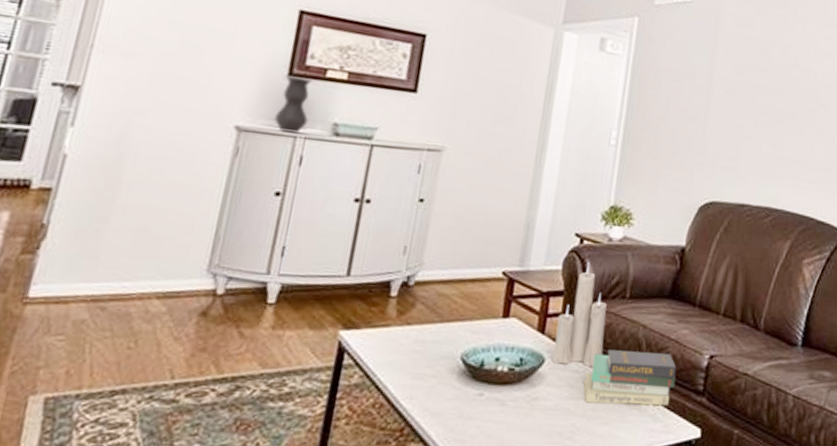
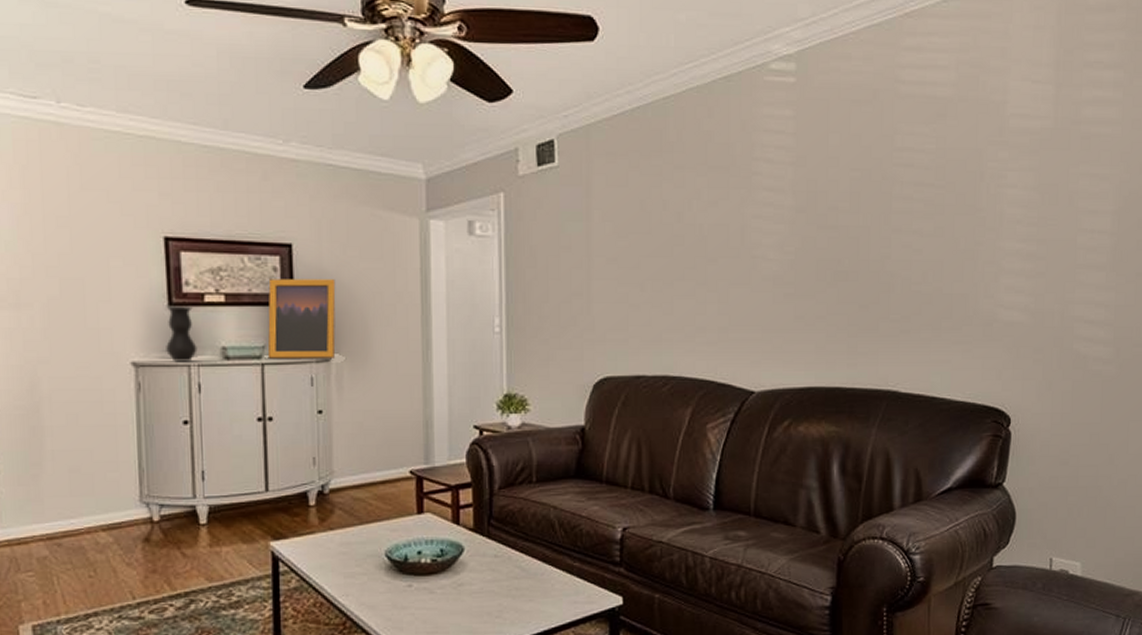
picture frame: none [378,64,463,149] -> present [267,279,336,359]
candle: present [551,263,607,367] -> none [470,453,518,551]
books: present [583,350,677,407] -> none [503,530,592,584]

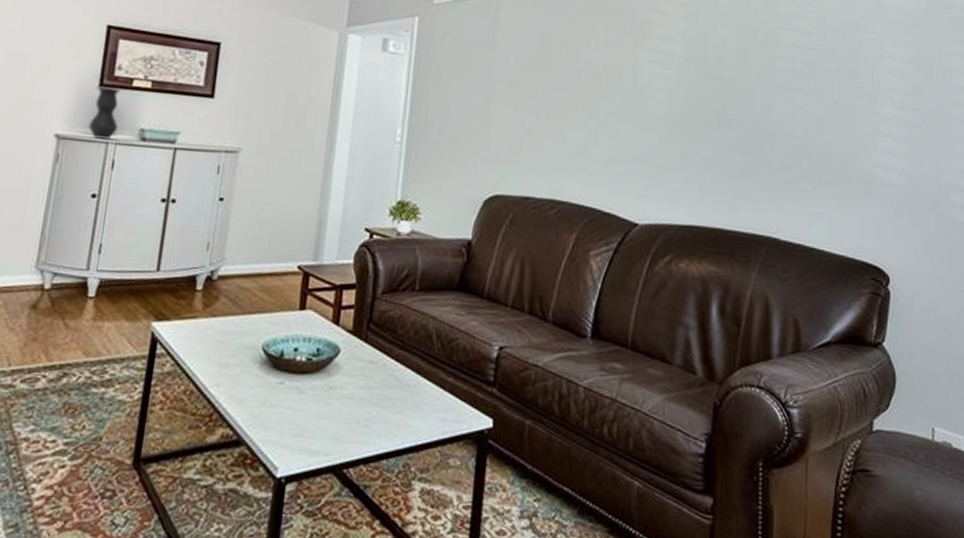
picture frame: present [267,279,336,359] -> none [181,72,255,150]

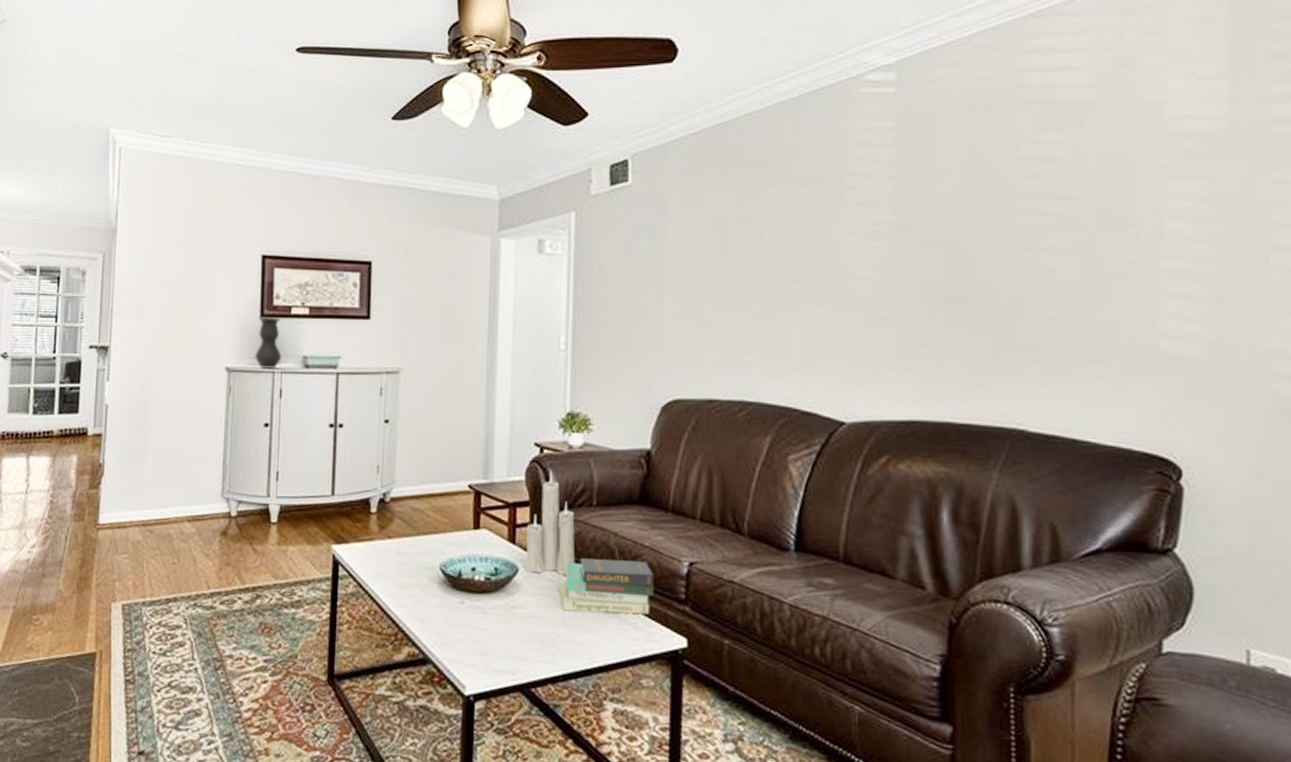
candle: none [346,256,397,357] -> present [525,472,576,575]
books: none [377,341,467,397] -> present [558,558,654,615]

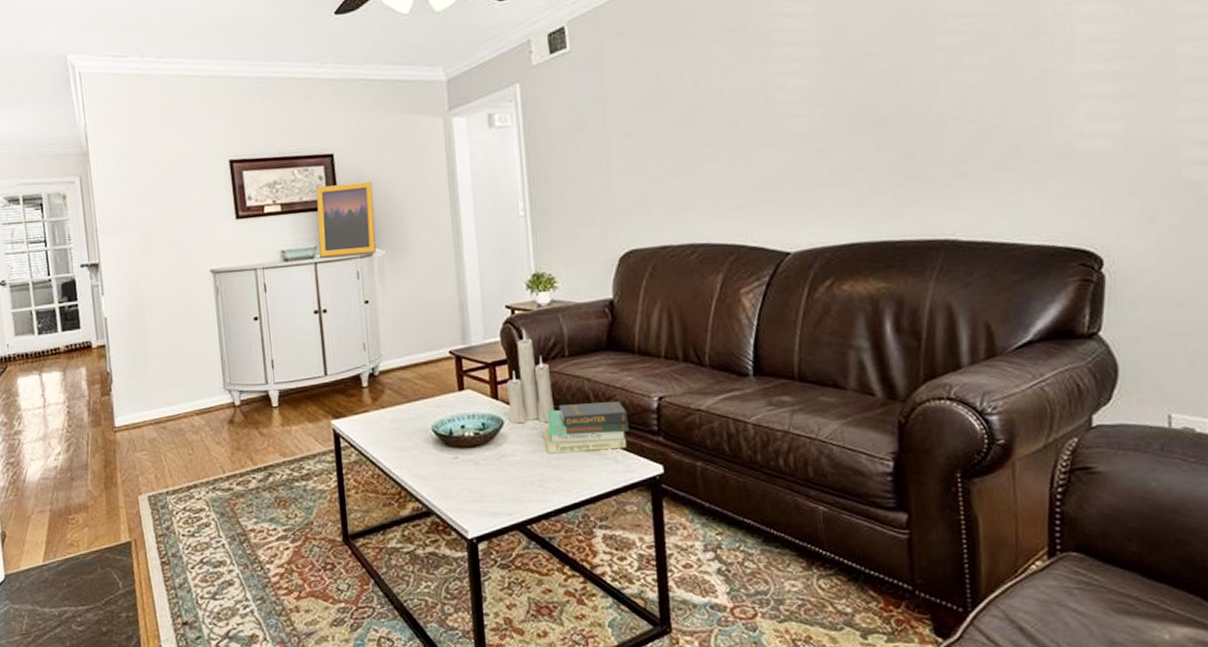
vase: present [255,317,282,369] -> none [234,217,262,267]
picture frame: none [342,294,409,370] -> present [316,181,376,258]

